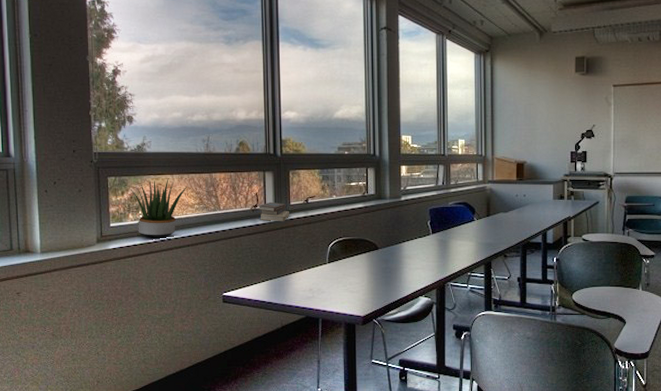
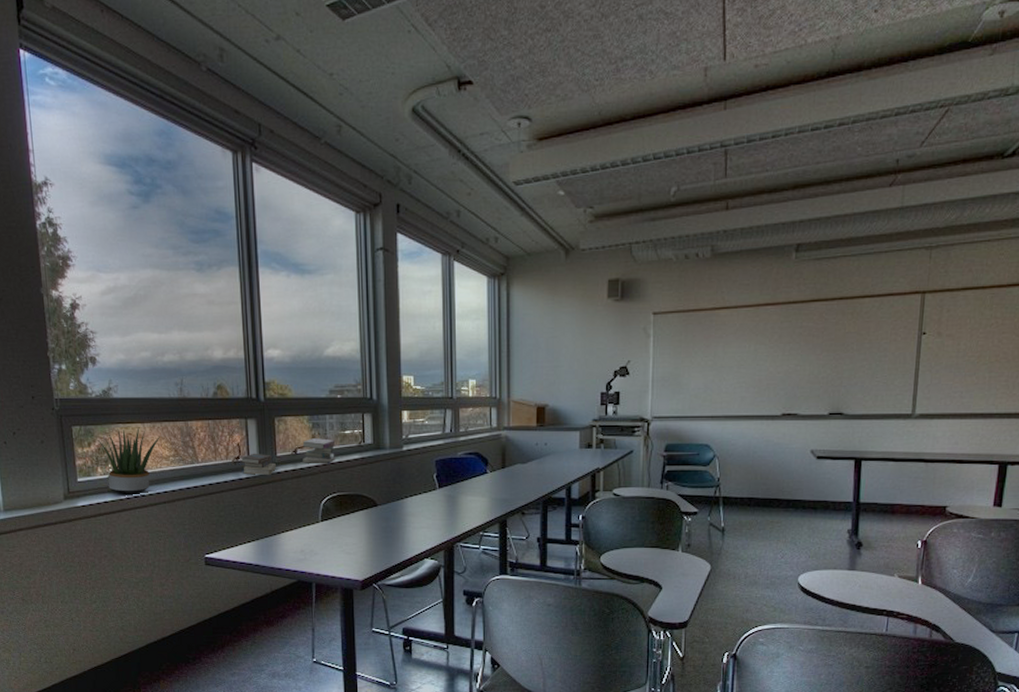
books: none [313,189,343,213] -> present [302,438,336,465]

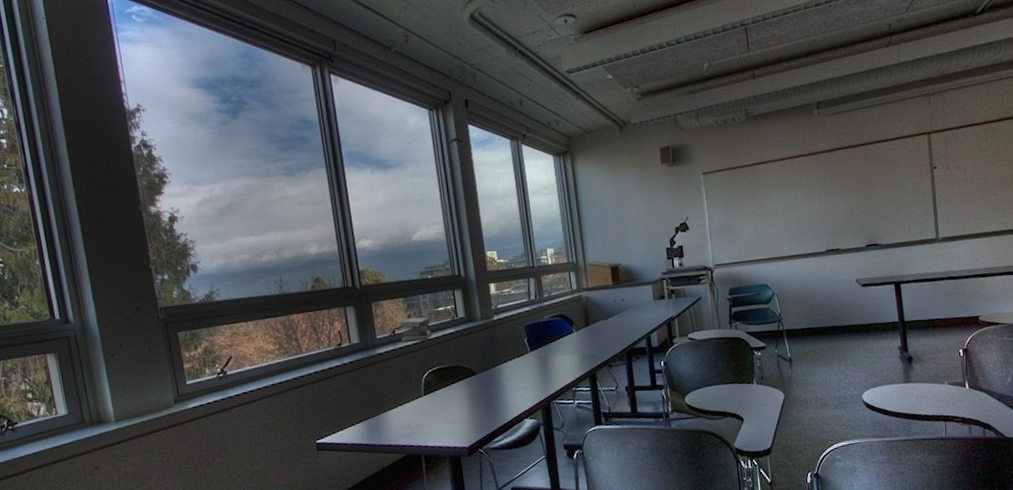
potted plant: present [97,427,161,494] -> none [203,326,265,392]
books: present [241,453,276,476] -> none [343,338,377,359]

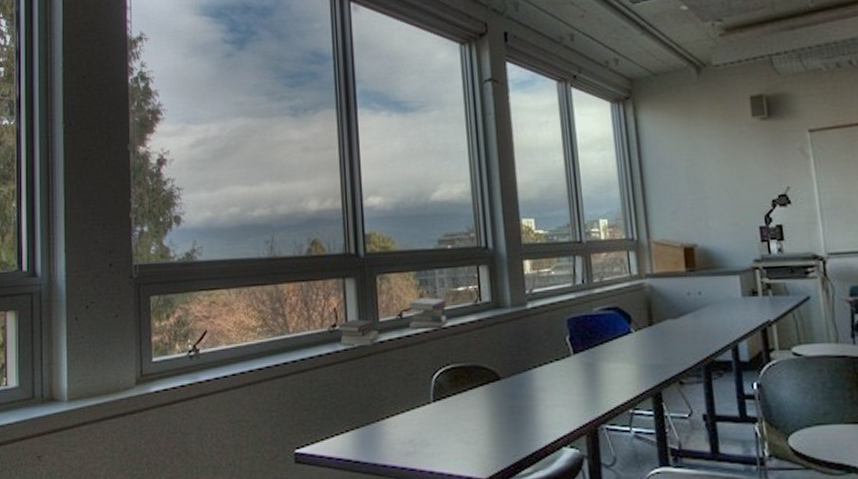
books: none [343,338,377,359] -> present [338,319,378,347]

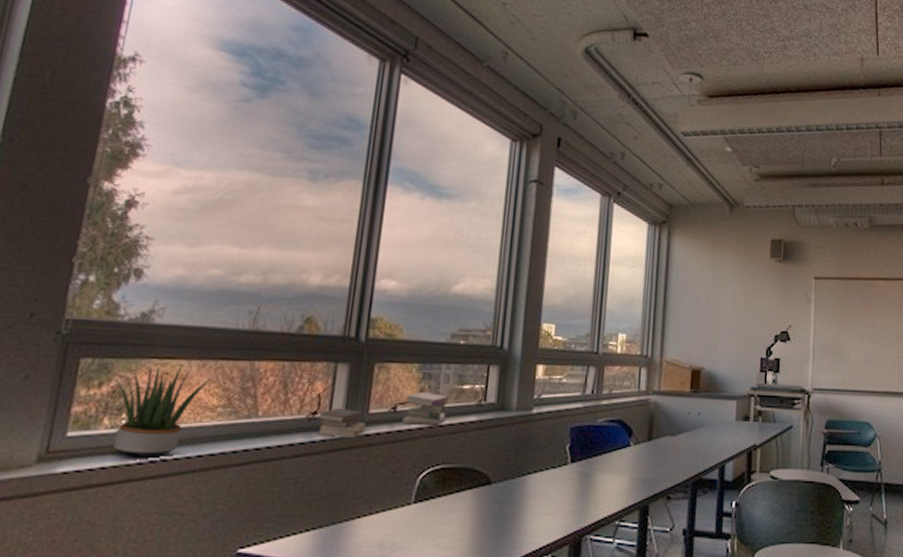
potted plant: none [177,294,248,376] -> present [113,365,212,458]

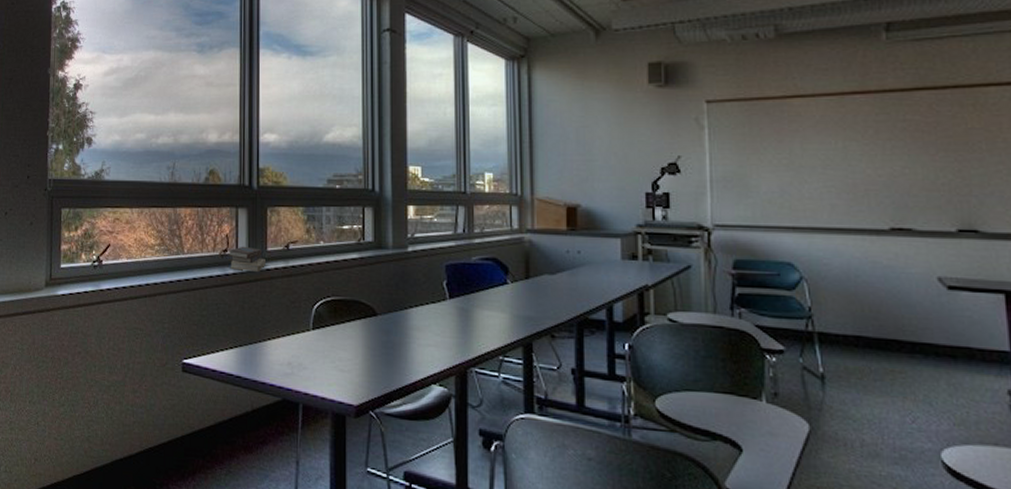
potted plant: present [113,365,212,458] -> none [84,212,148,285]
books: present [402,392,448,428] -> none [295,232,332,264]

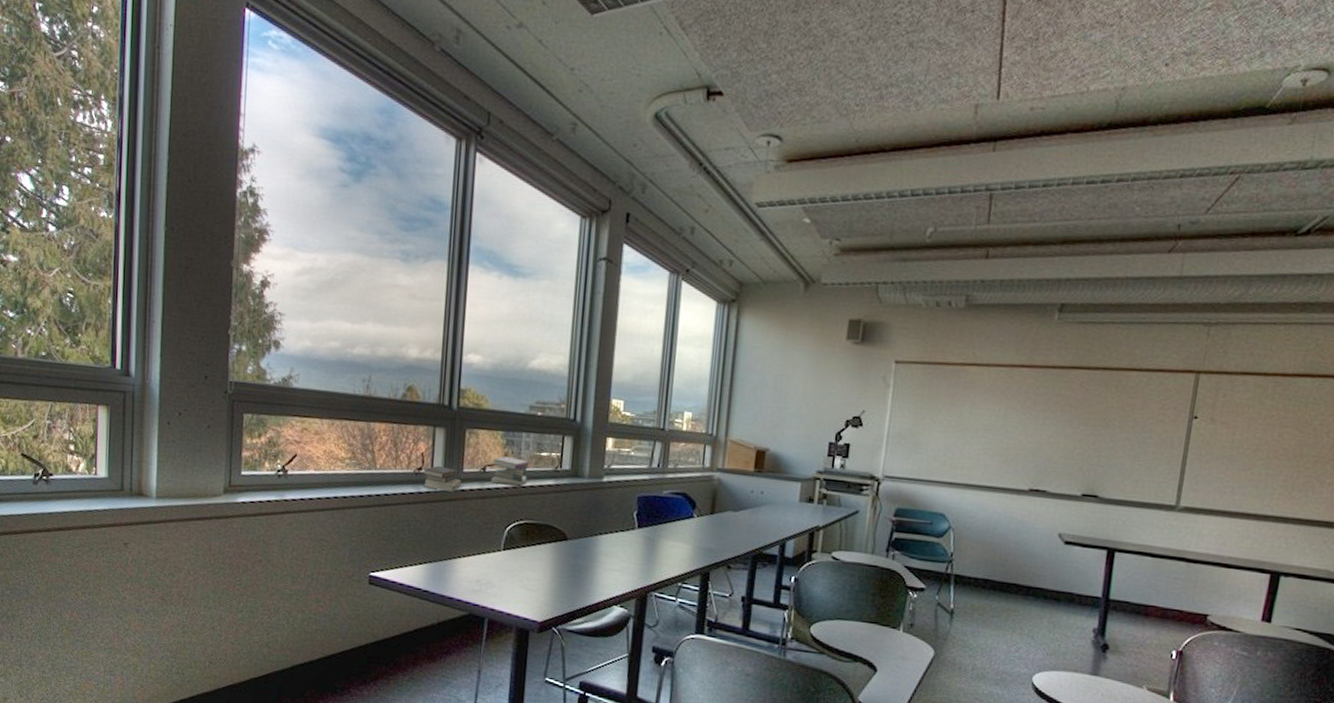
books: none [295,232,332,264] -> present [491,456,529,489]

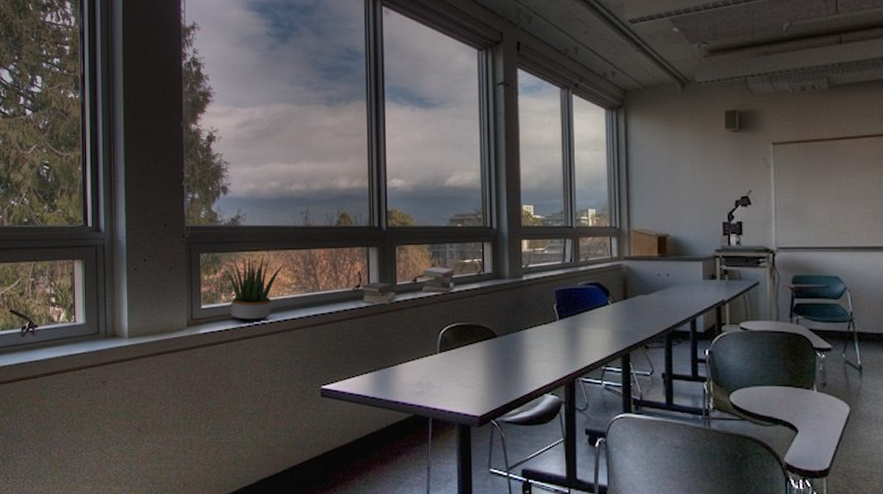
potted plant: none [269,422,339,496] -> present [223,255,285,322]

